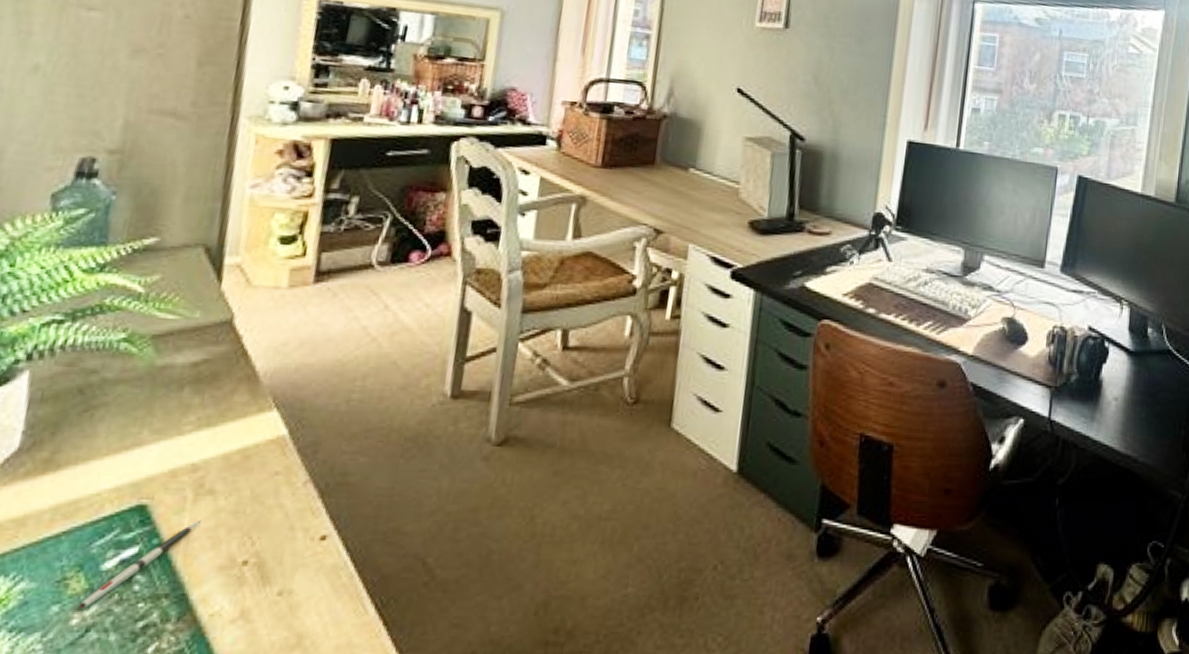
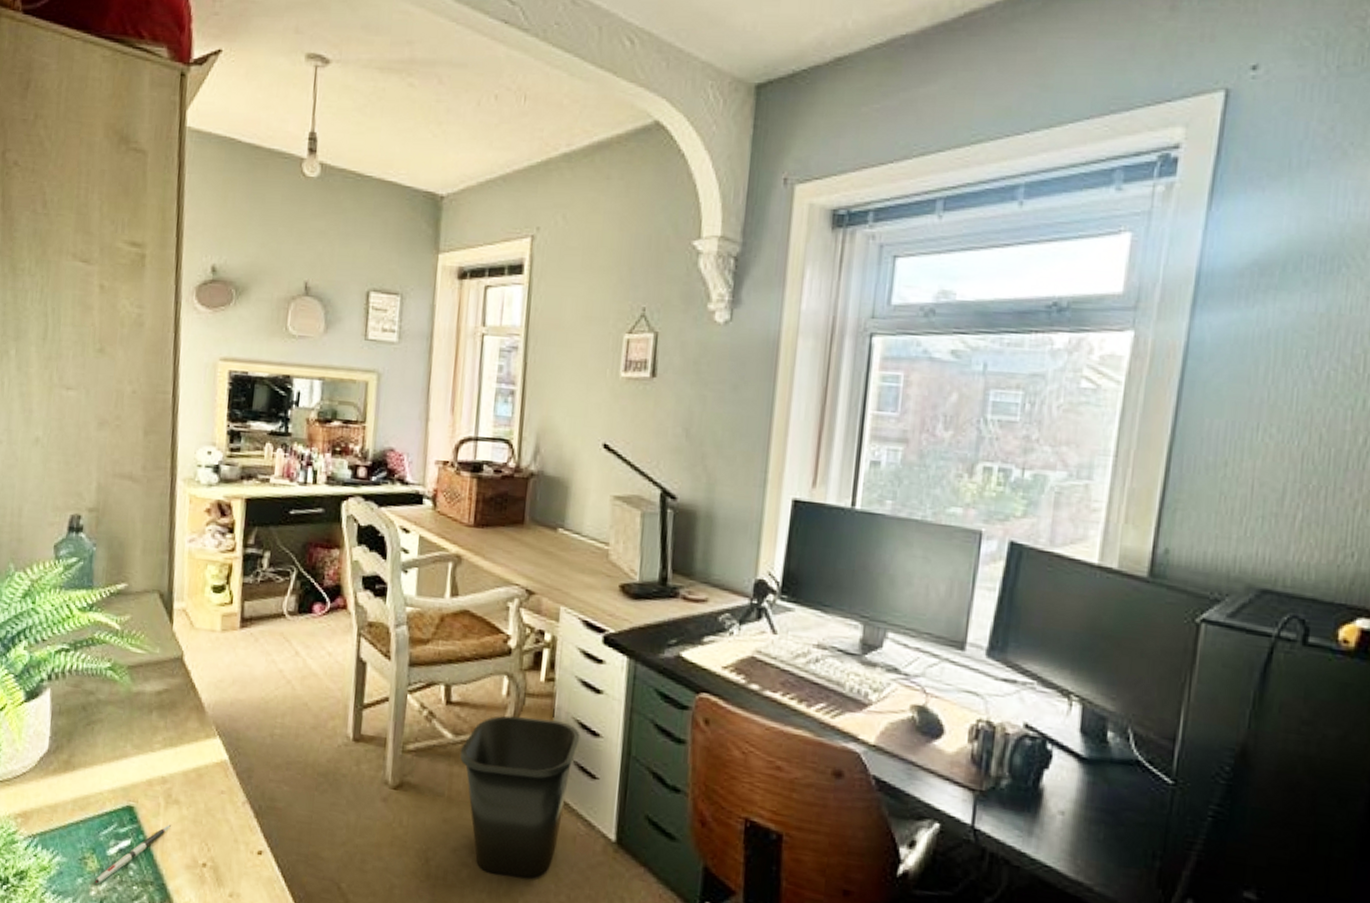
waste bin: none [575,356,705,522] -> present [459,715,580,878]

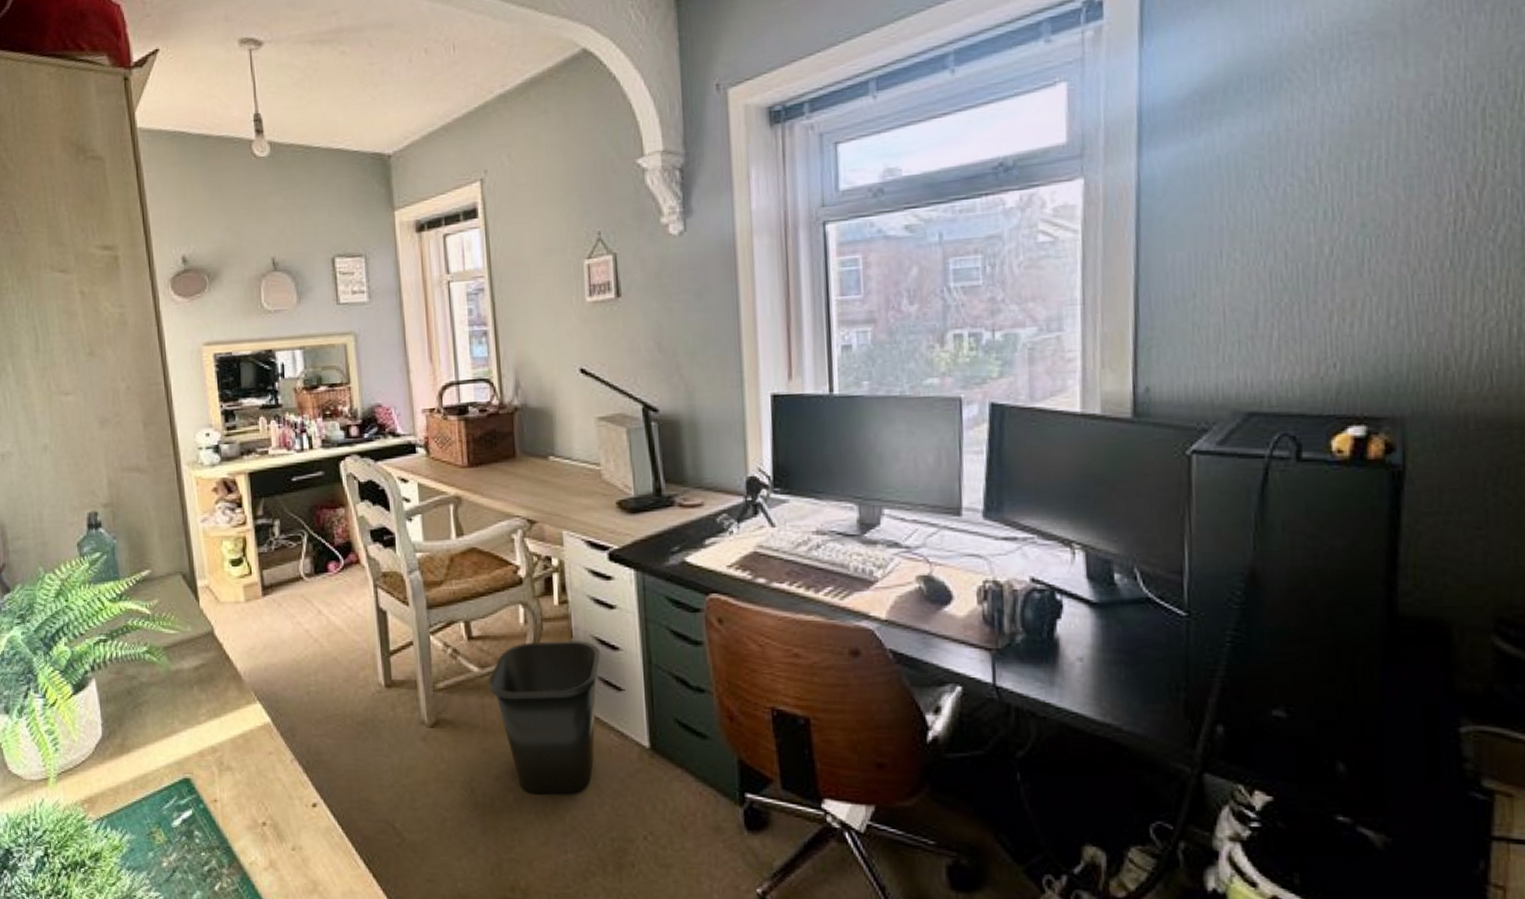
pen: present [94,824,172,885] -> none [164,790,228,856]

